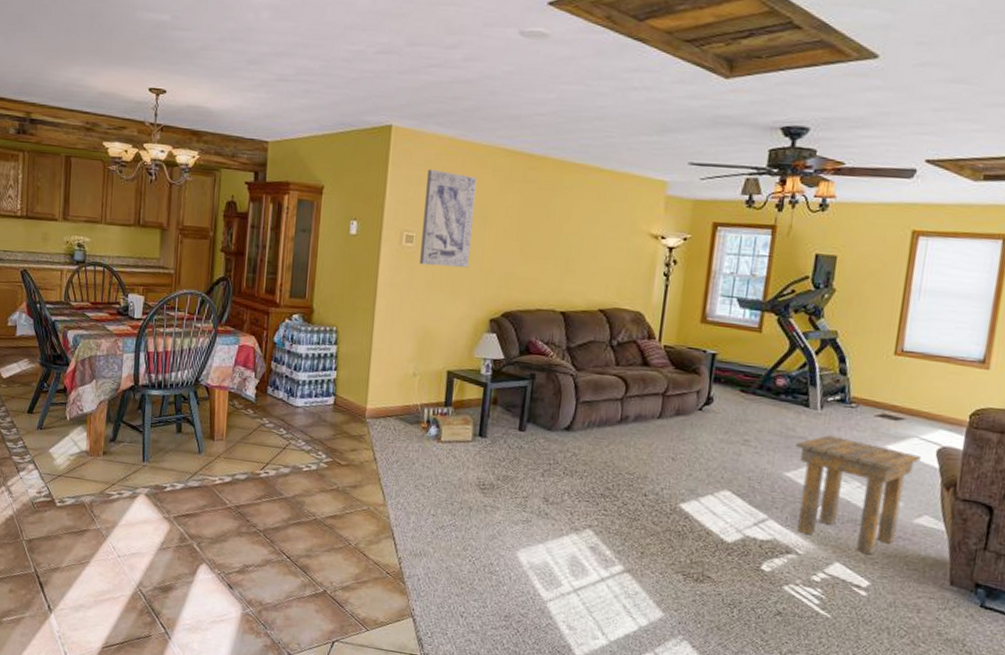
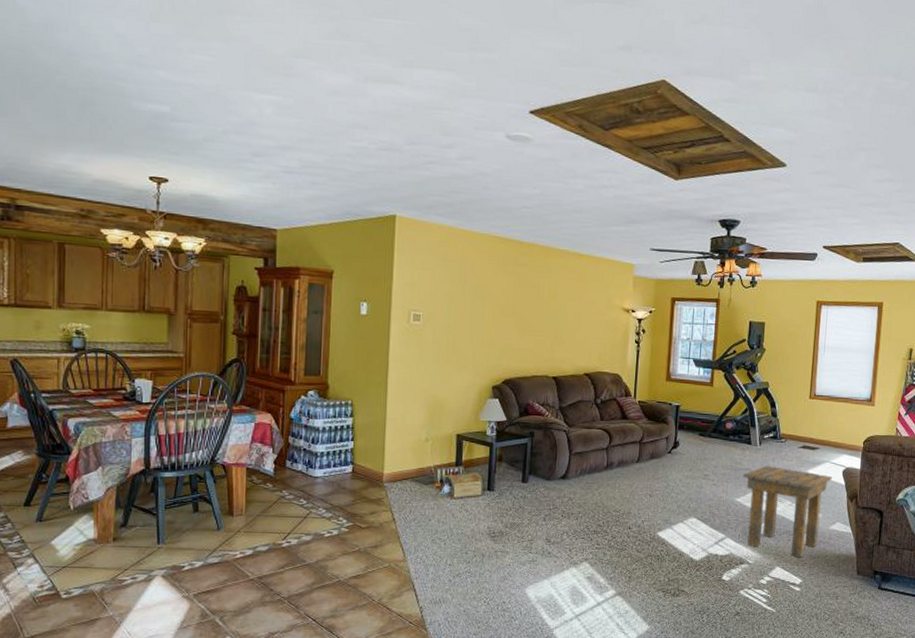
wall art: present [420,169,477,268] -> none [427,254,475,342]

